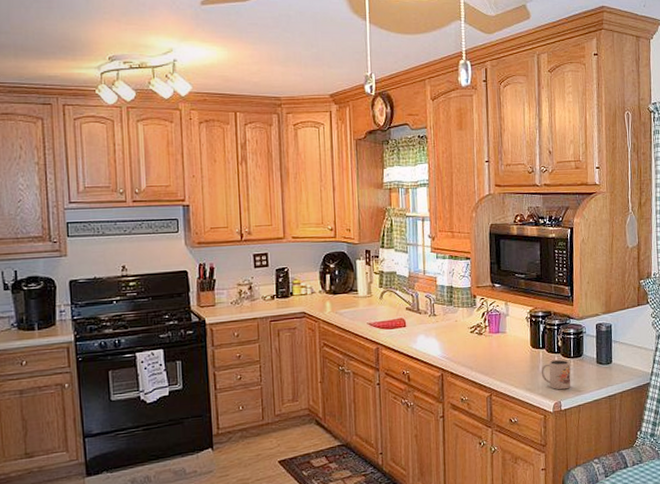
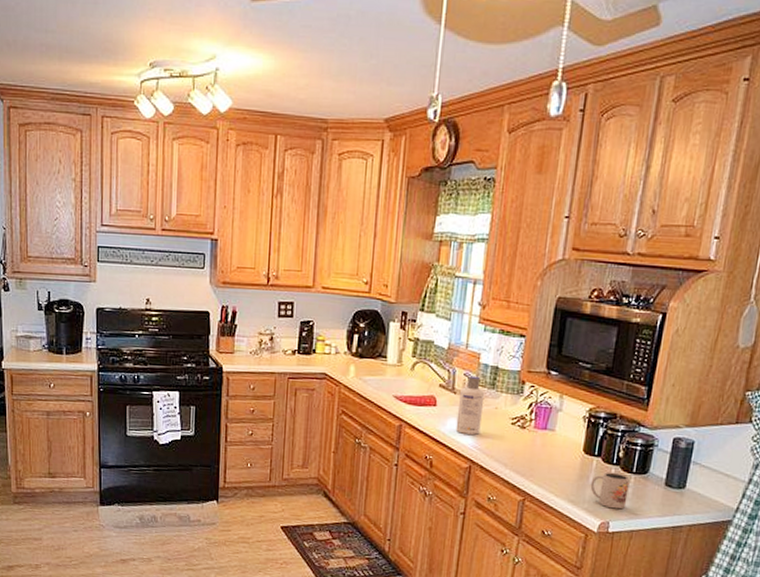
screw cap bottle: none [424,296,446,347] -> present [455,376,485,435]

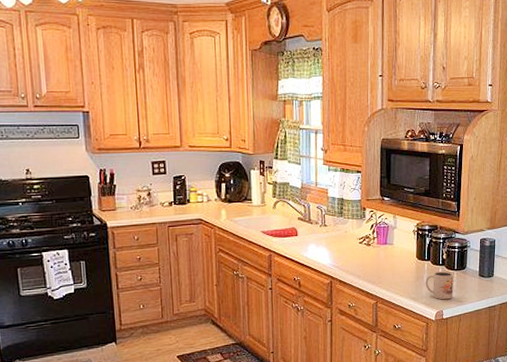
screw cap bottle: present [455,376,485,435] -> none [315,208,336,256]

